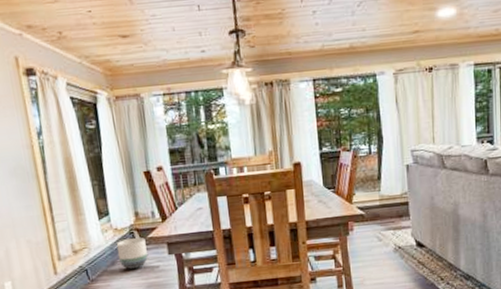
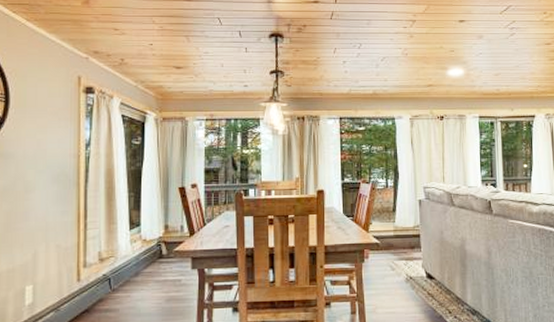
planter: present [116,238,148,270] -> none [142,250,171,282]

